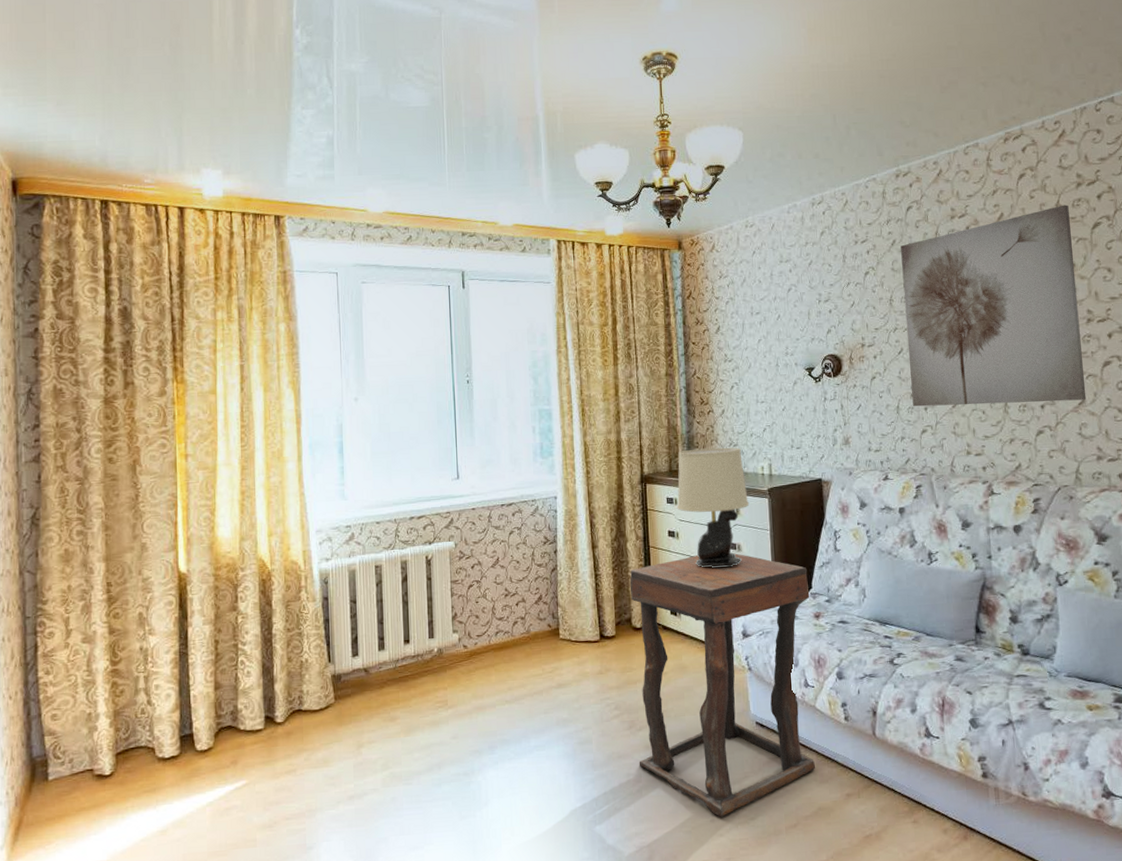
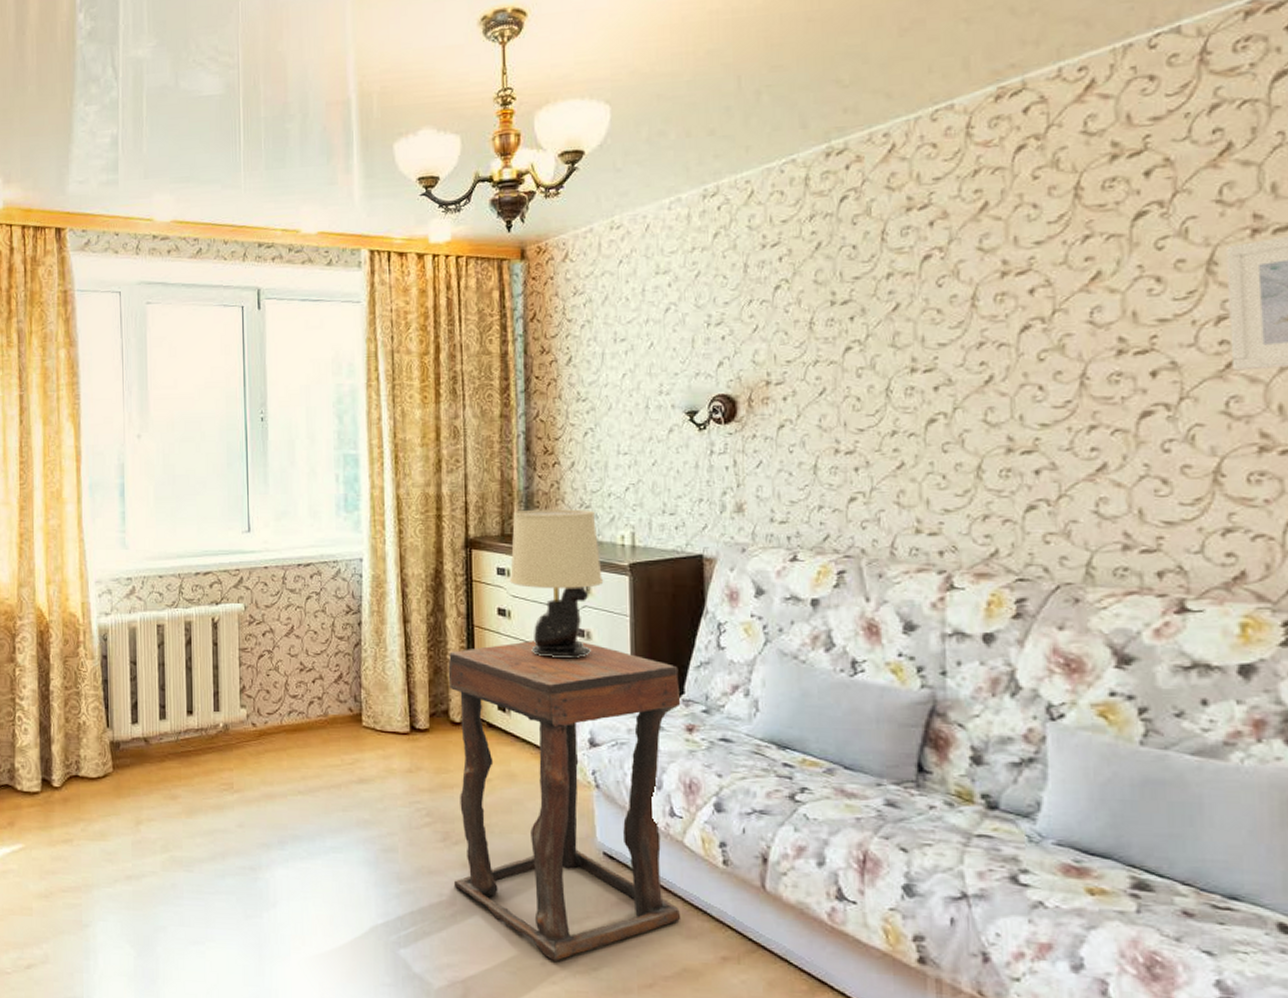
wall art: present [901,205,1087,407] -> none [829,186,1110,467]

